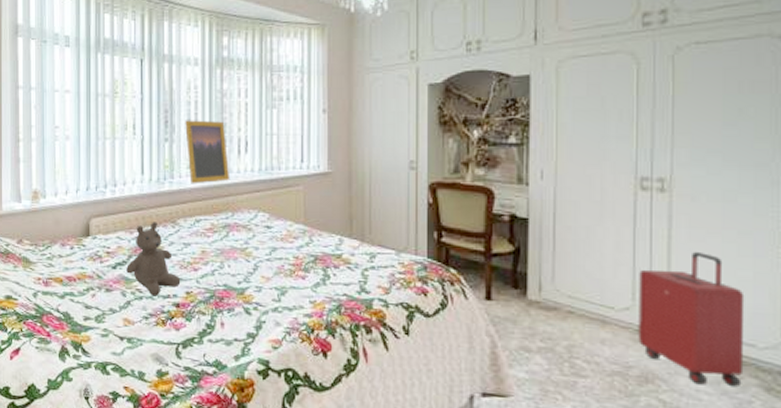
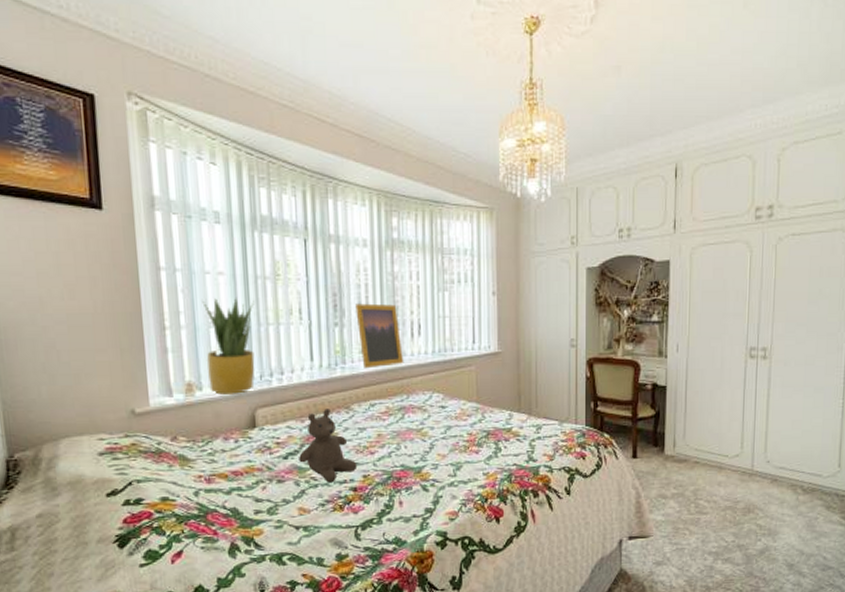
planter: none [50,114,94,203] -> present [202,298,255,395]
suitcase: present [638,252,745,386] -> none [744,406,817,510]

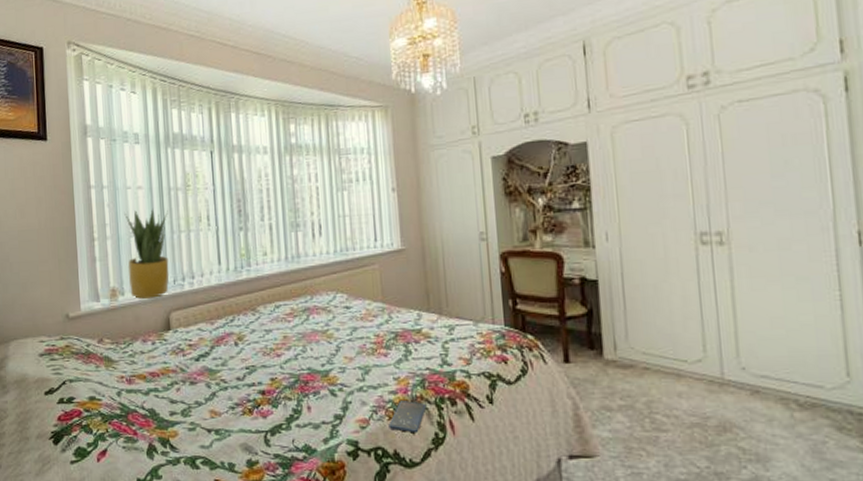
teddy bear: present [299,409,358,483] -> none [209,311,265,386]
picture frame: present [355,303,404,369] -> none [258,206,307,271]
smartphone: none [476,493,512,523] -> present [389,399,427,433]

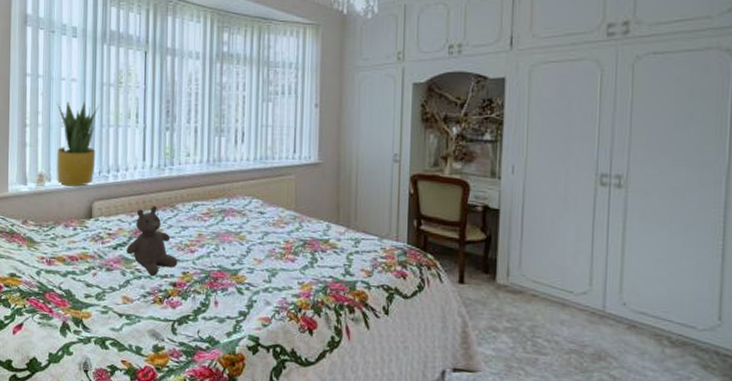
teddy bear: none [209,311,265,386] -> present [127,206,178,276]
smartphone: present [389,399,427,433] -> none [289,303,326,335]

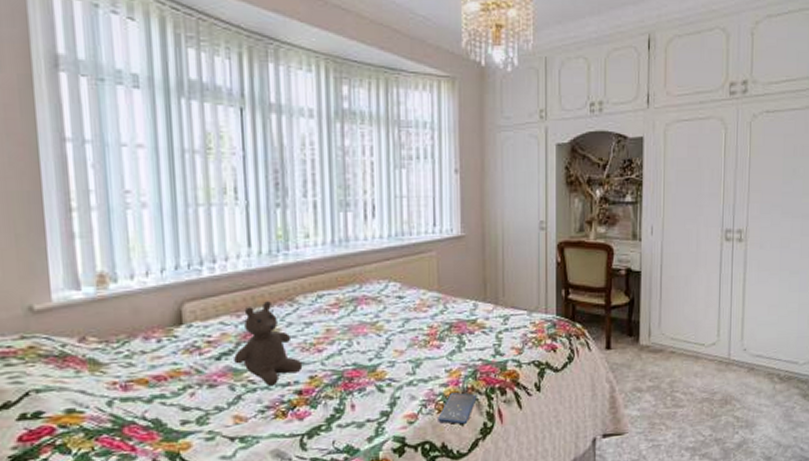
planter: present [57,101,99,187] -> none [117,175,182,287]
smartphone: none [289,303,326,335] -> present [438,391,477,425]

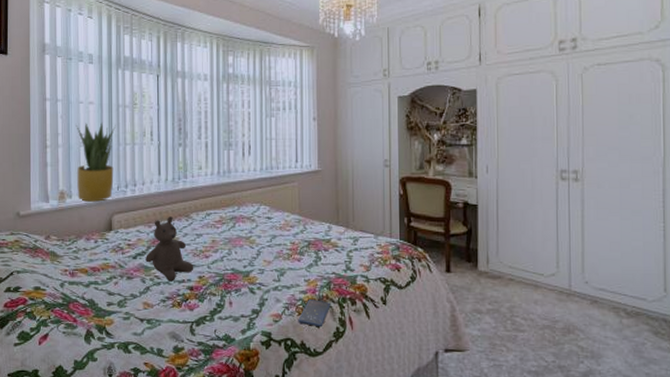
planter: none [117,175,182,287] -> present [76,123,116,202]

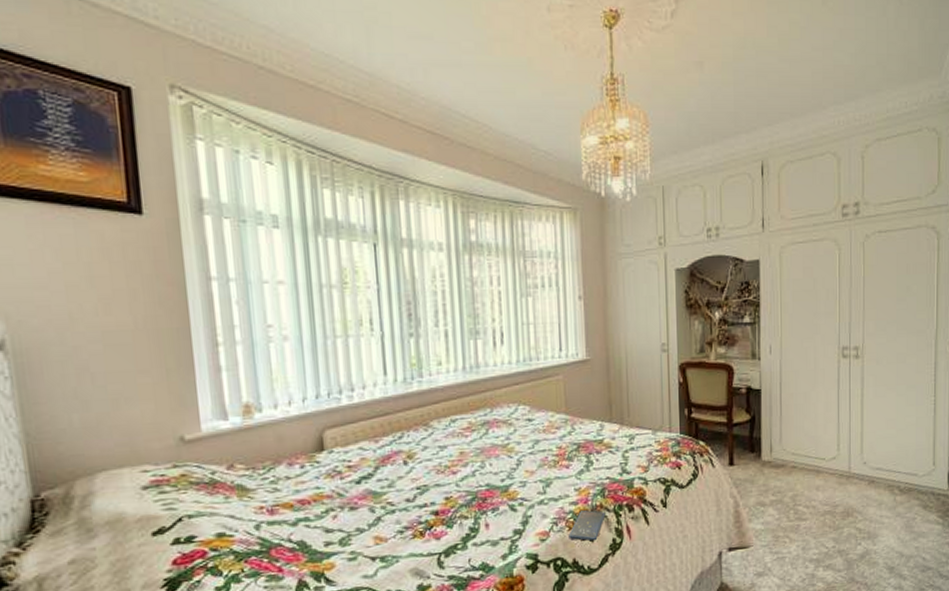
planter: present [76,123,116,202] -> none [260,309,322,416]
teddy bear: present [146,216,194,282] -> none [373,426,439,508]

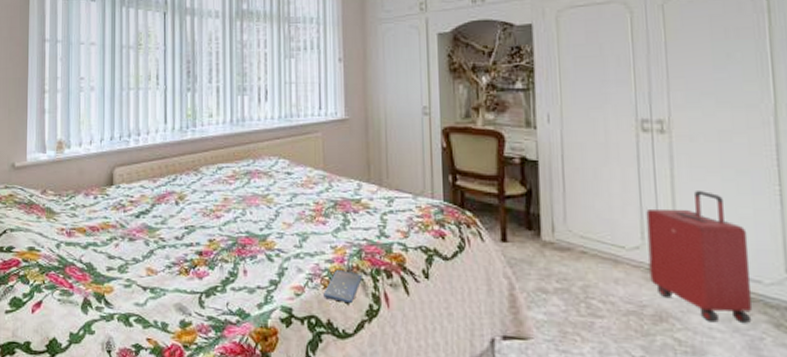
suitcase: none [842,405,911,511] -> present [646,191,752,323]

